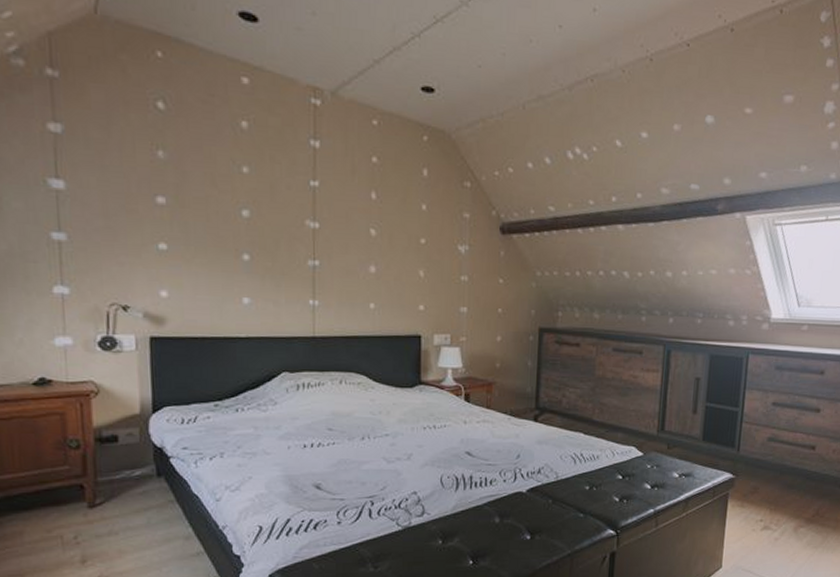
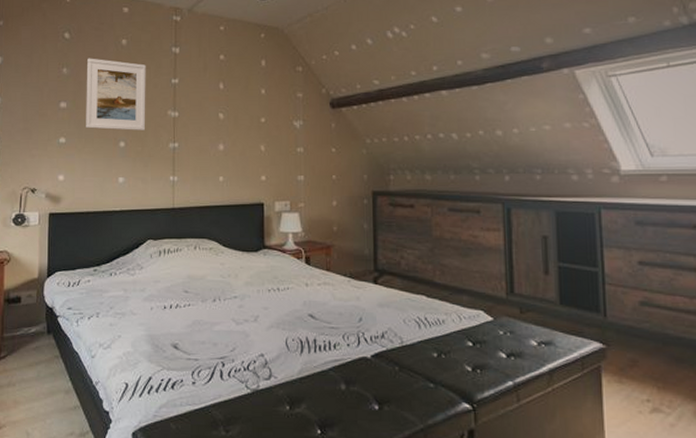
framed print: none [191,140,277,242] -> present [86,58,146,131]

